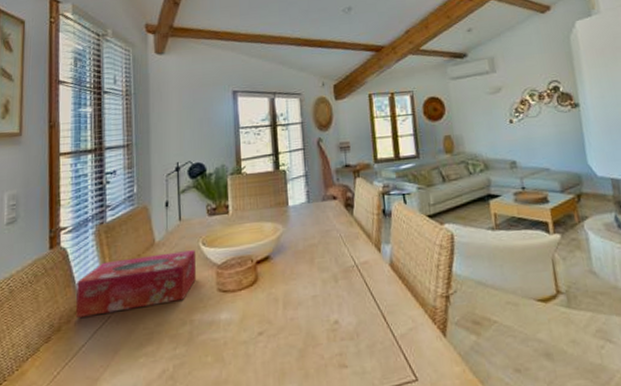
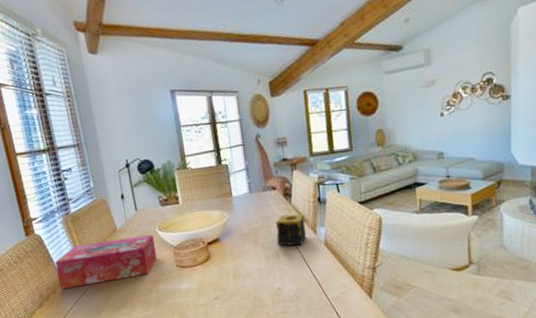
candle: none [334,228,370,267] -> present [275,214,307,246]

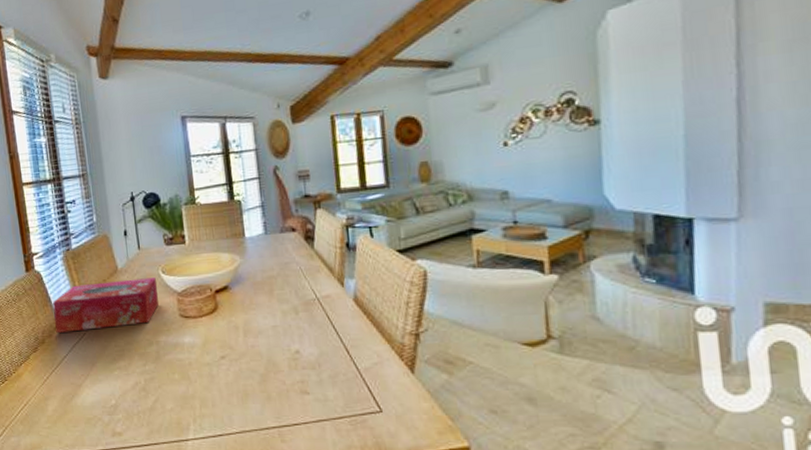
candle: present [275,214,307,246] -> none [294,261,332,301]

